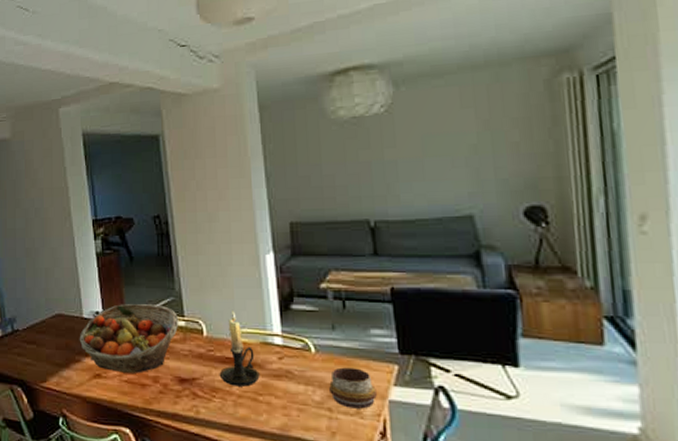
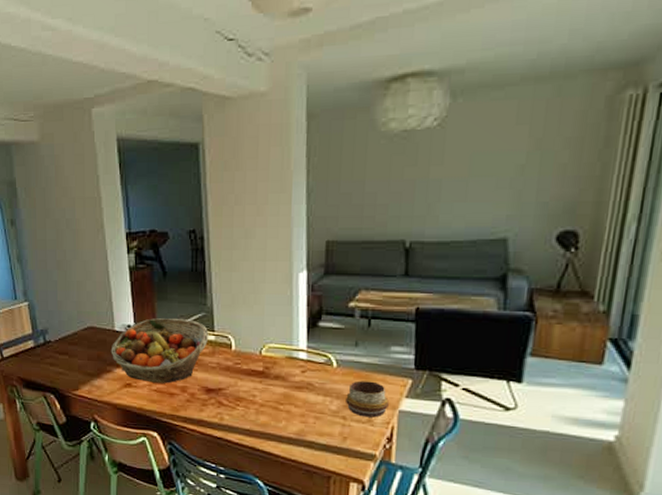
candle holder: present [219,309,260,387] -> none [244,325,283,397]

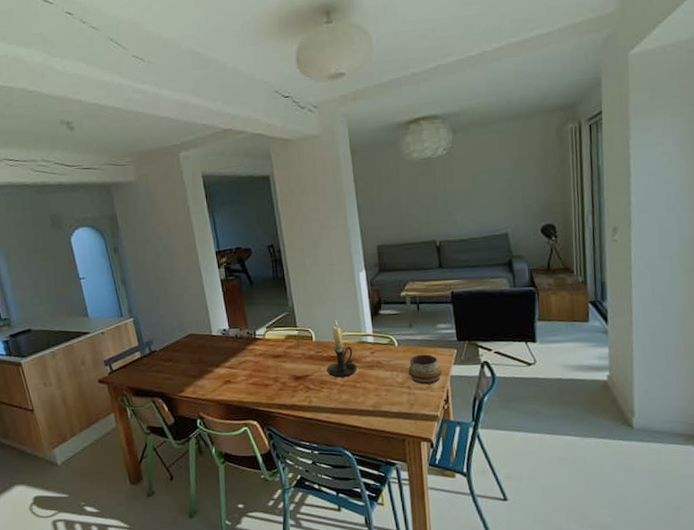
fruit basket: present [110,318,209,383] -> none [210,319,293,377]
candle holder: none [244,325,283,397] -> present [326,318,357,378]

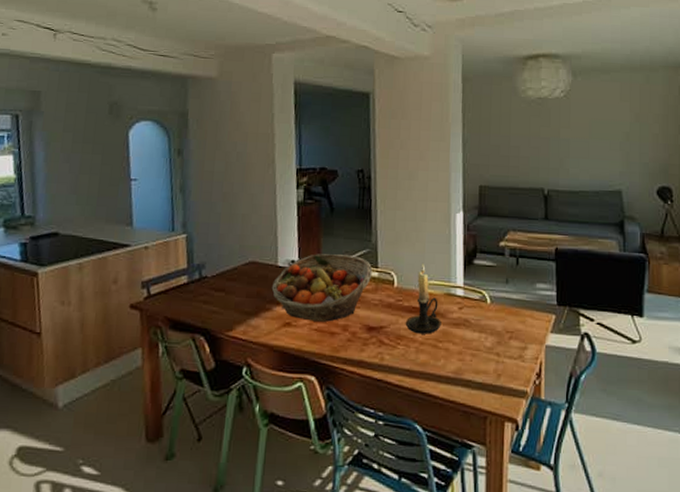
fruit basket: none [210,319,293,377] -> present [271,254,373,322]
decorative bowl: present [408,354,442,385] -> none [499,316,537,353]

